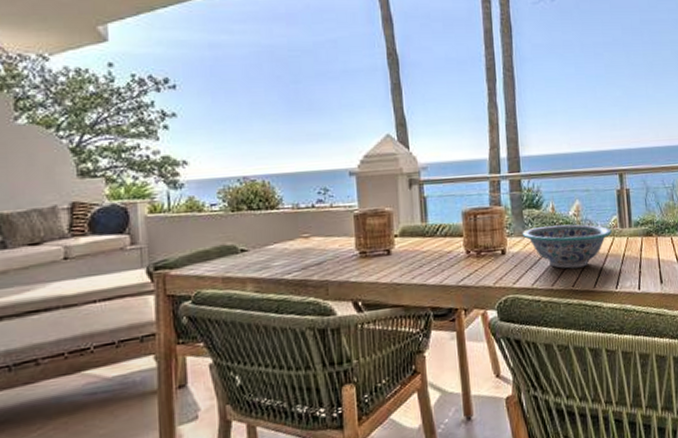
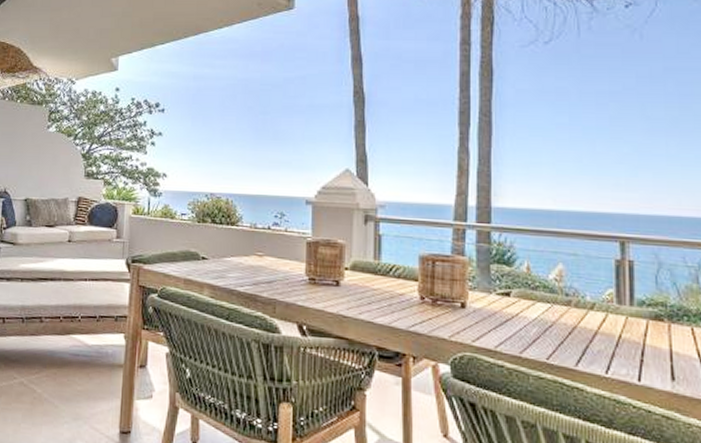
decorative bowl: present [522,224,612,269] -> none [487,285,605,340]

